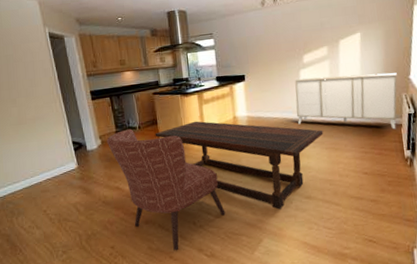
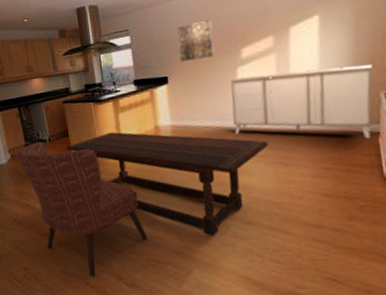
wall art: none [253,29,283,63] -> present [177,19,215,62]

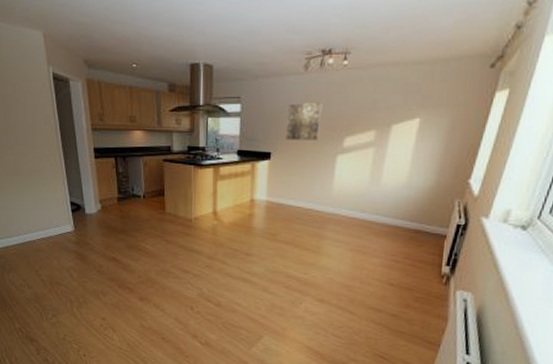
chair: present [16,141,148,277] -> none [107,196,227,333]
dining table: present [66,132,269,236] -> none [160,198,352,308]
cabinet: present [230,64,373,139] -> none [323,165,454,240]

